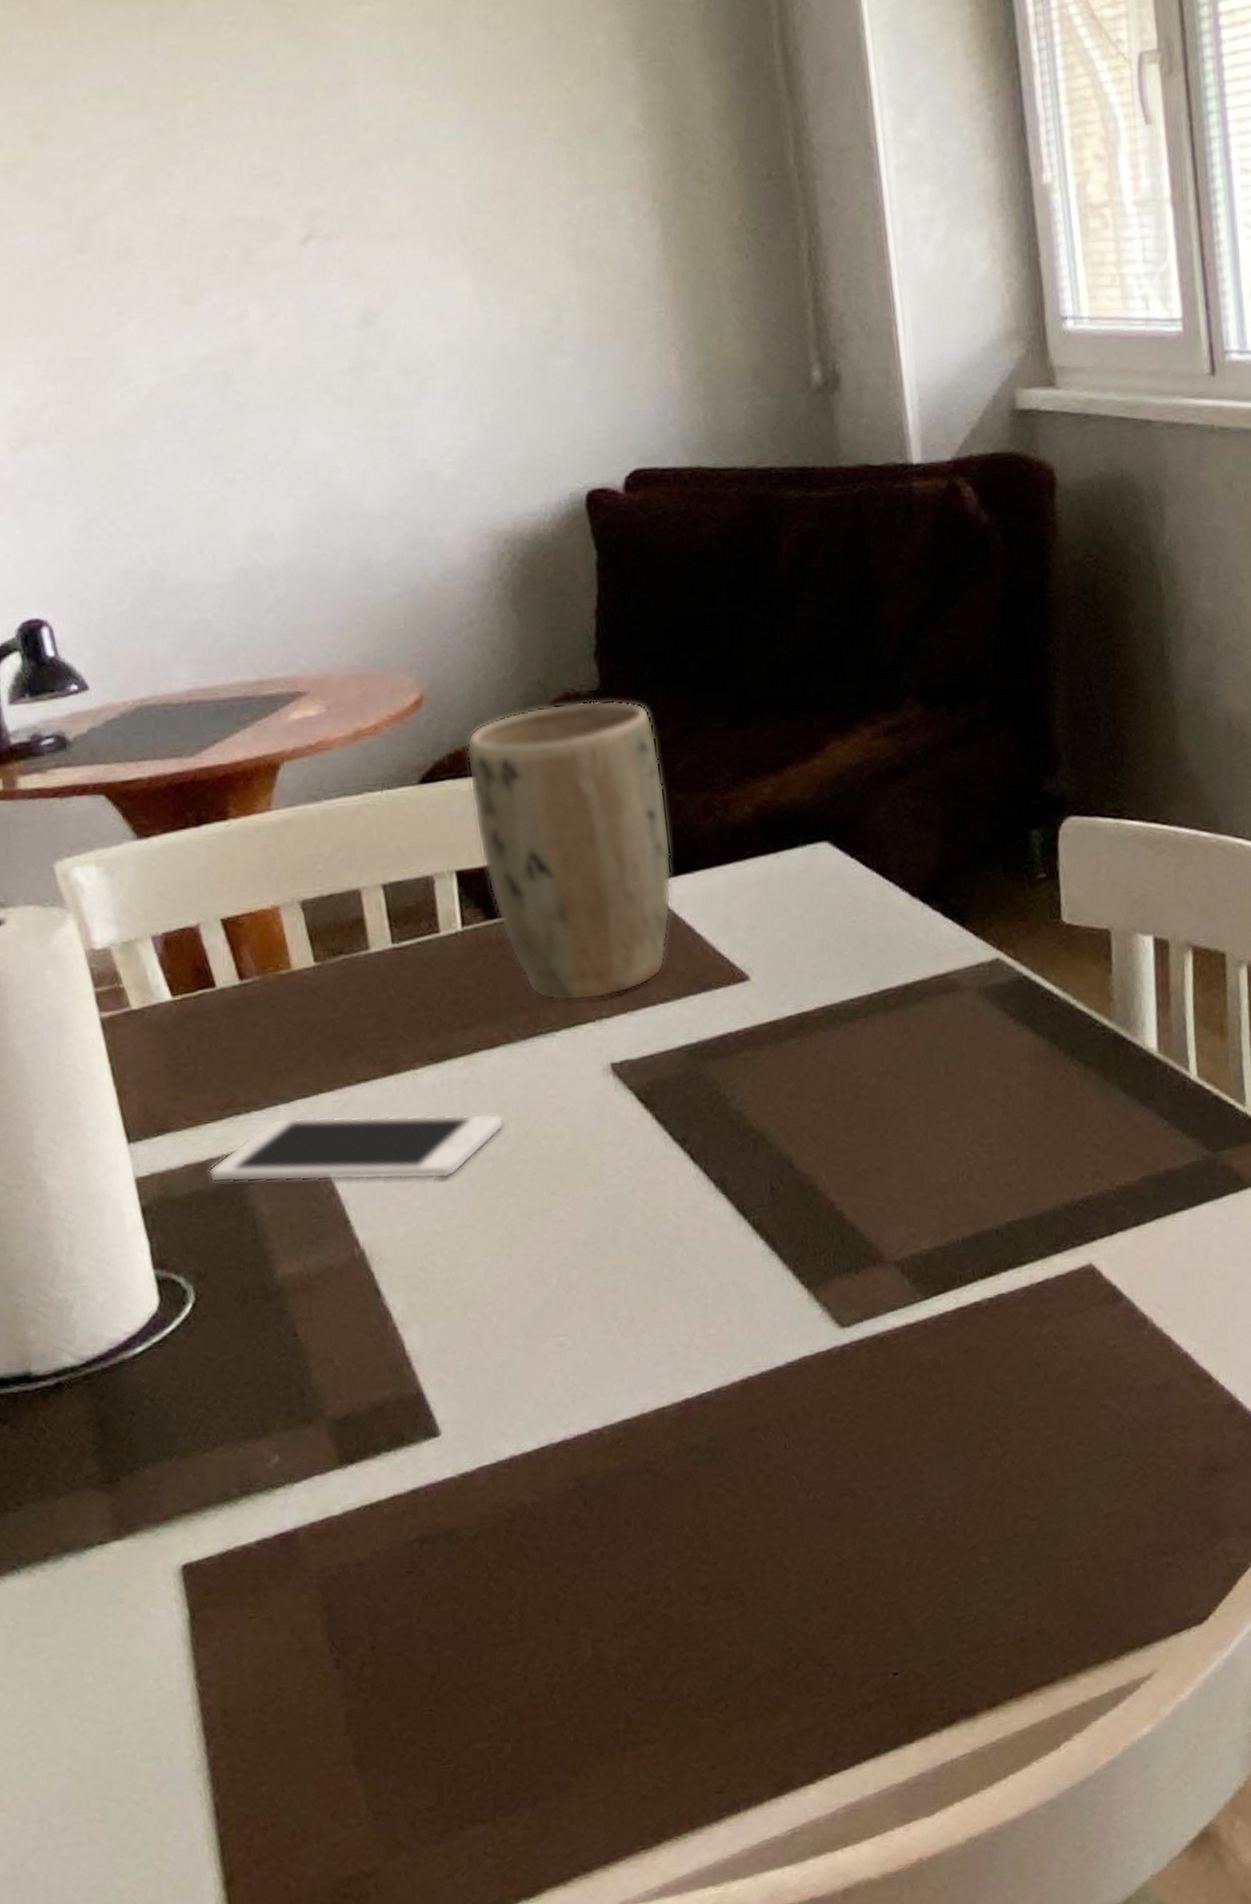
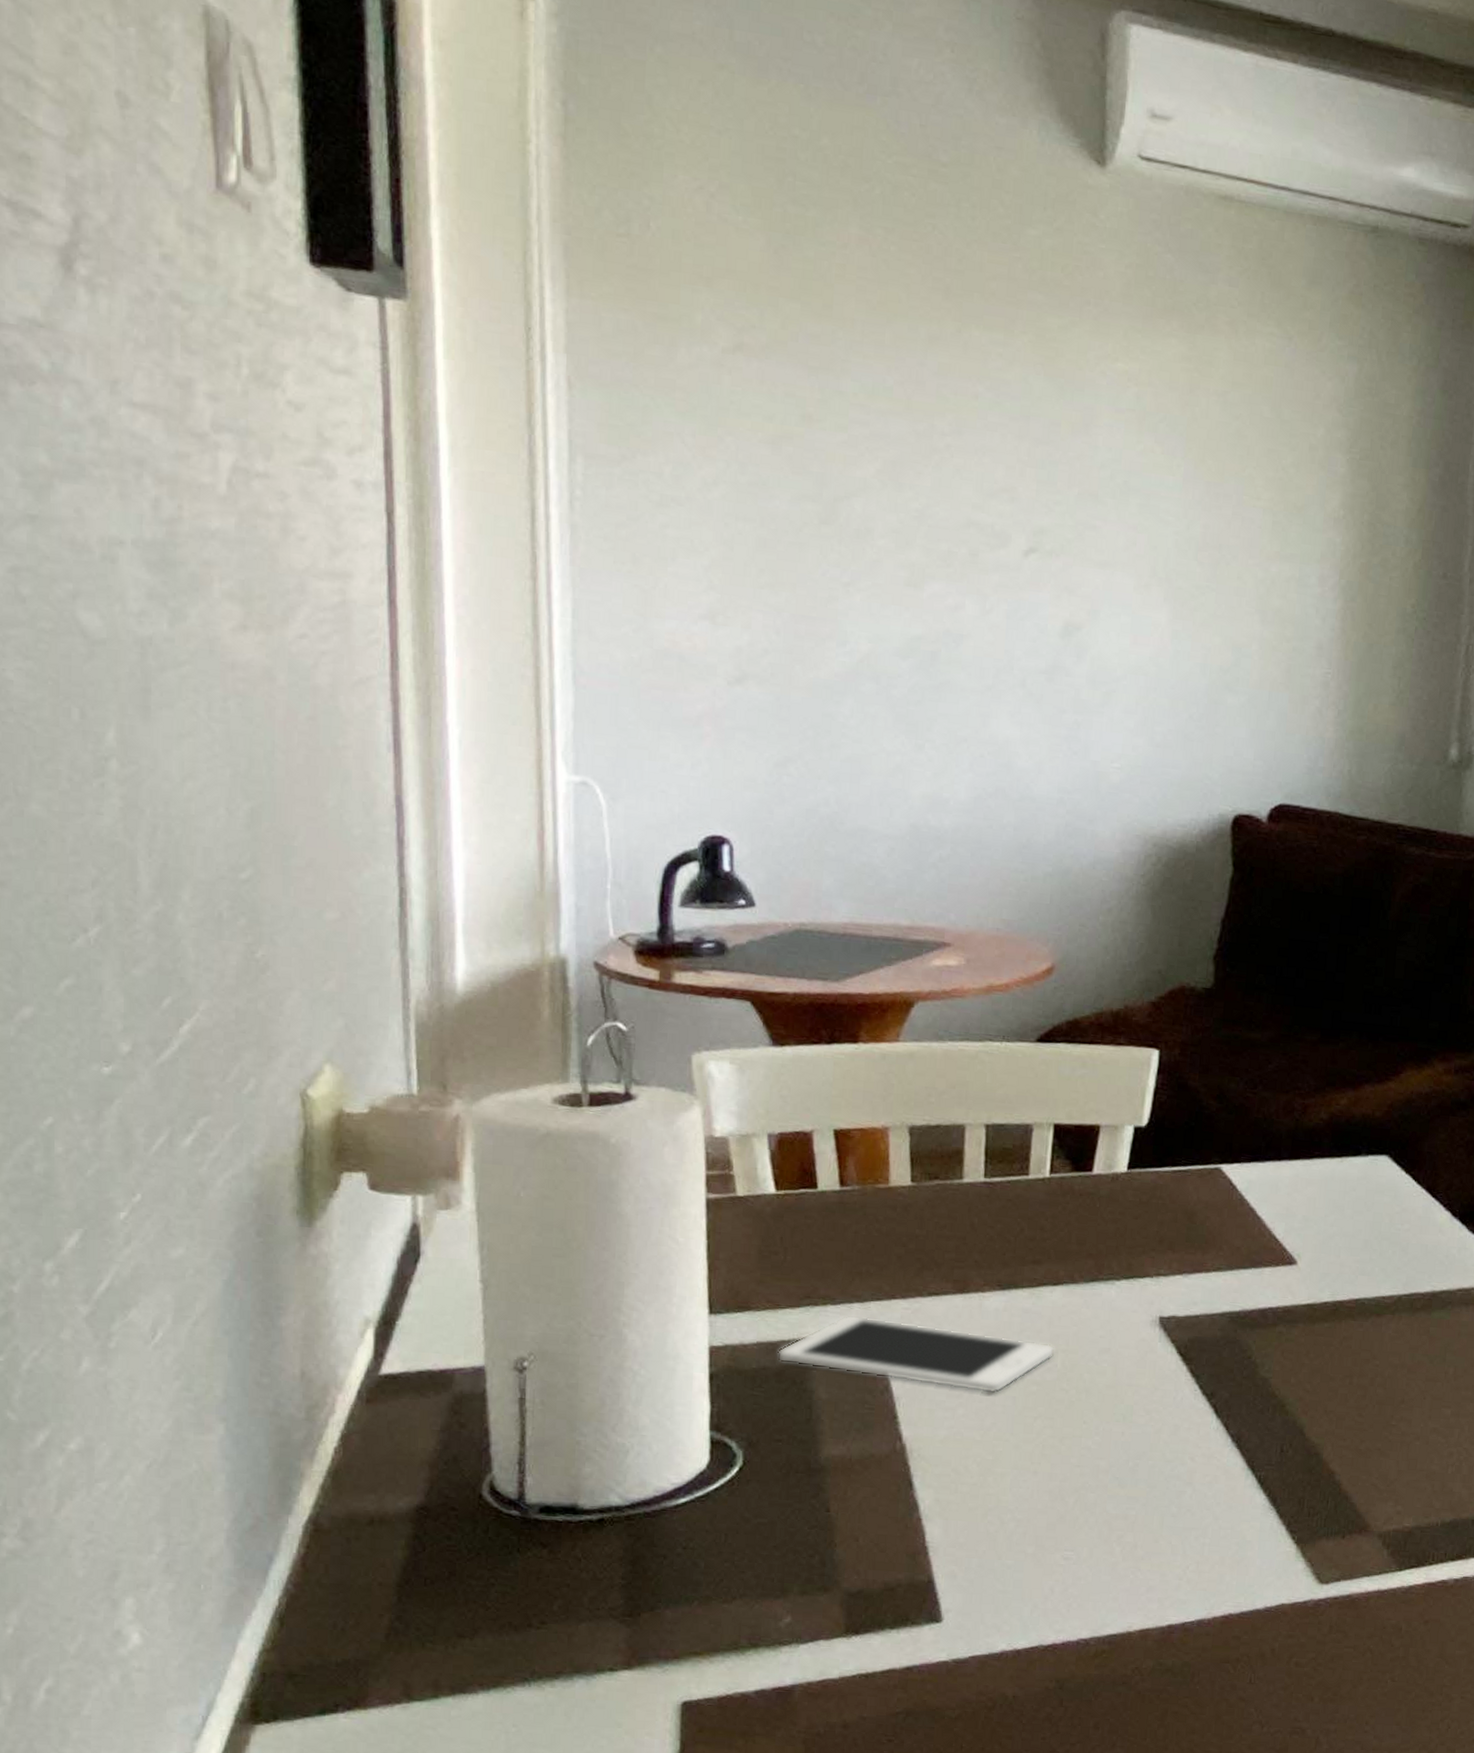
plant pot: present [465,700,672,1002] -> none [1079,994,1255,1258]

